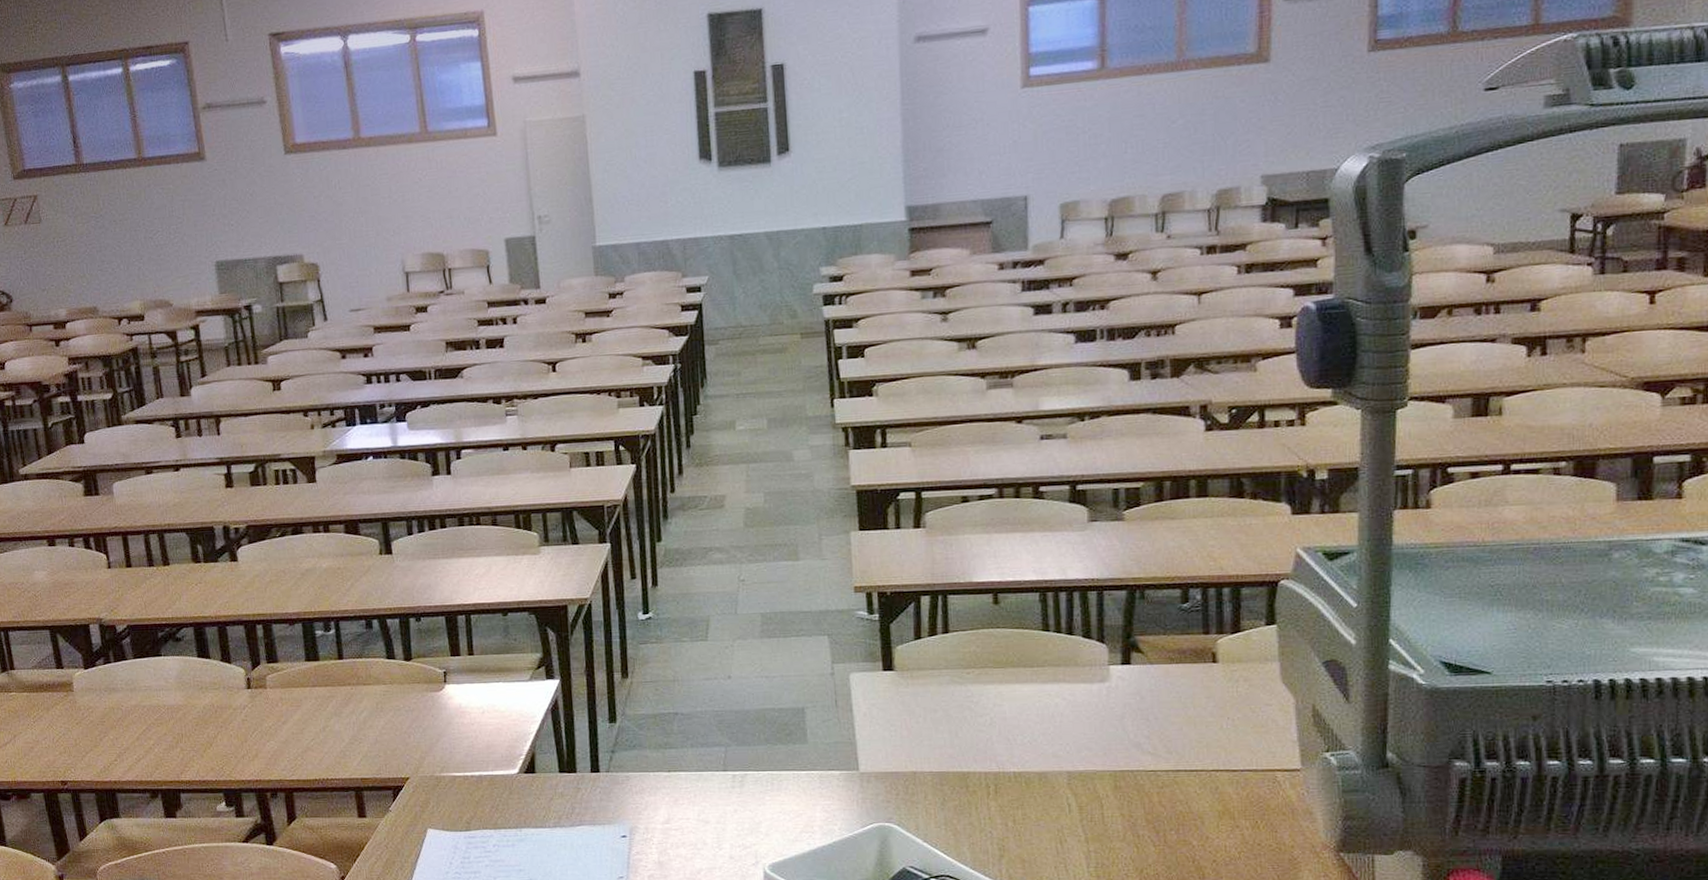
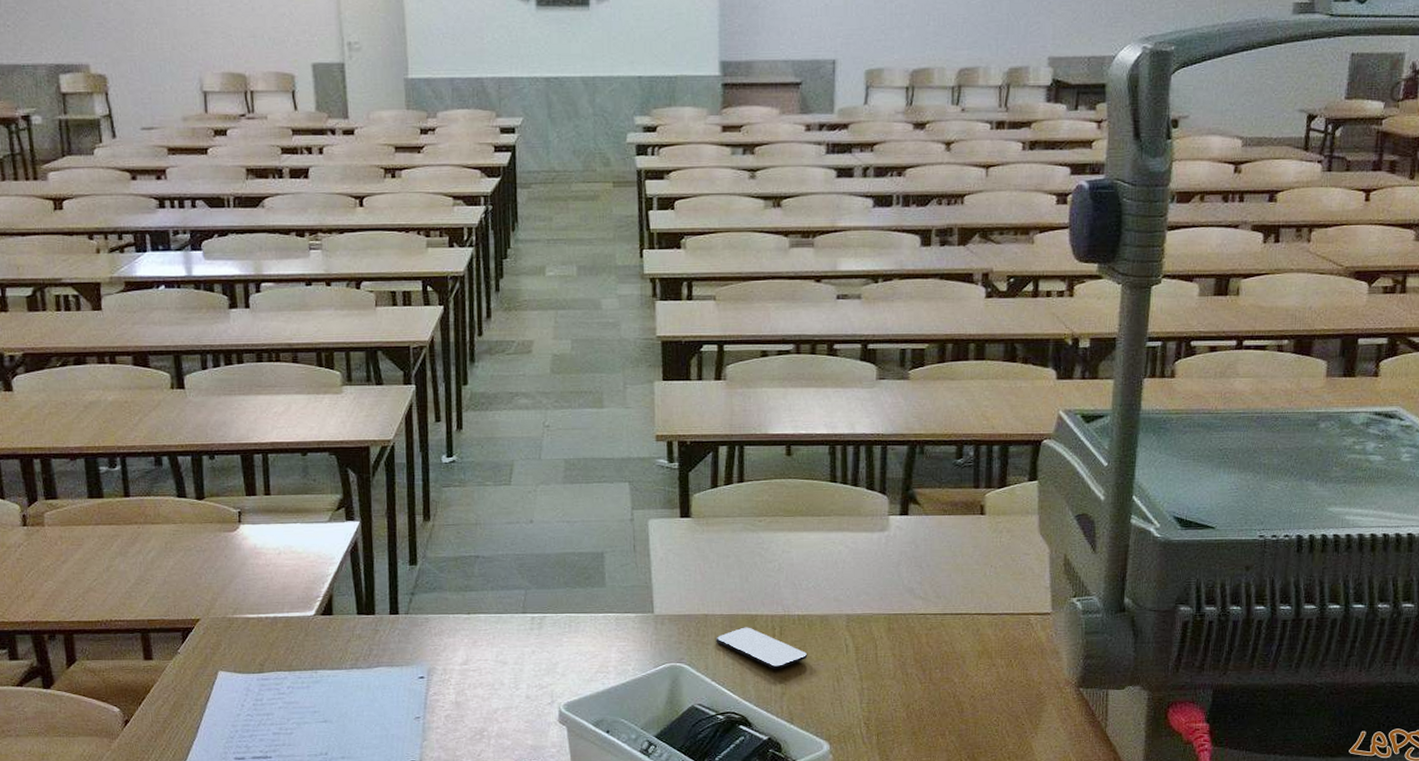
smartphone: none [926,785,1027,831] -> present [716,627,808,670]

